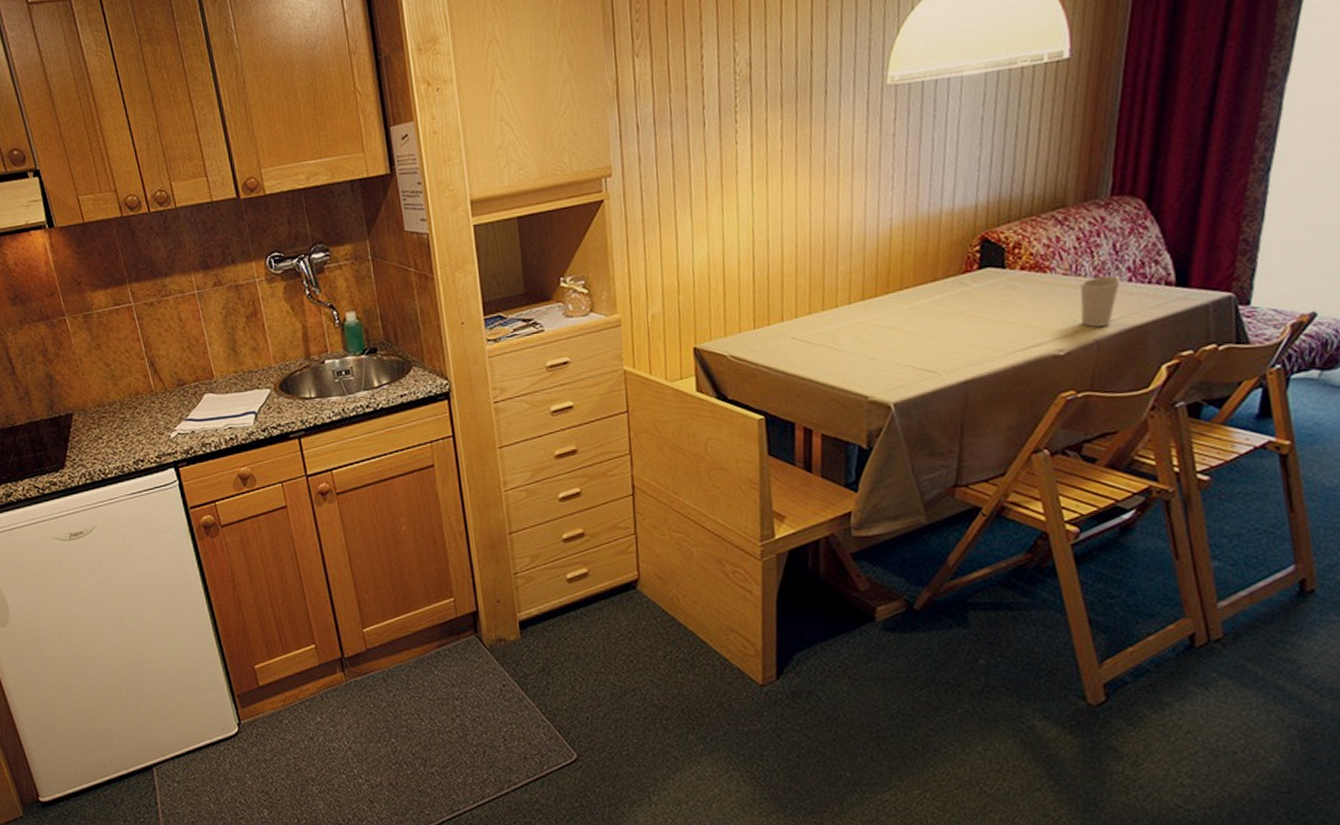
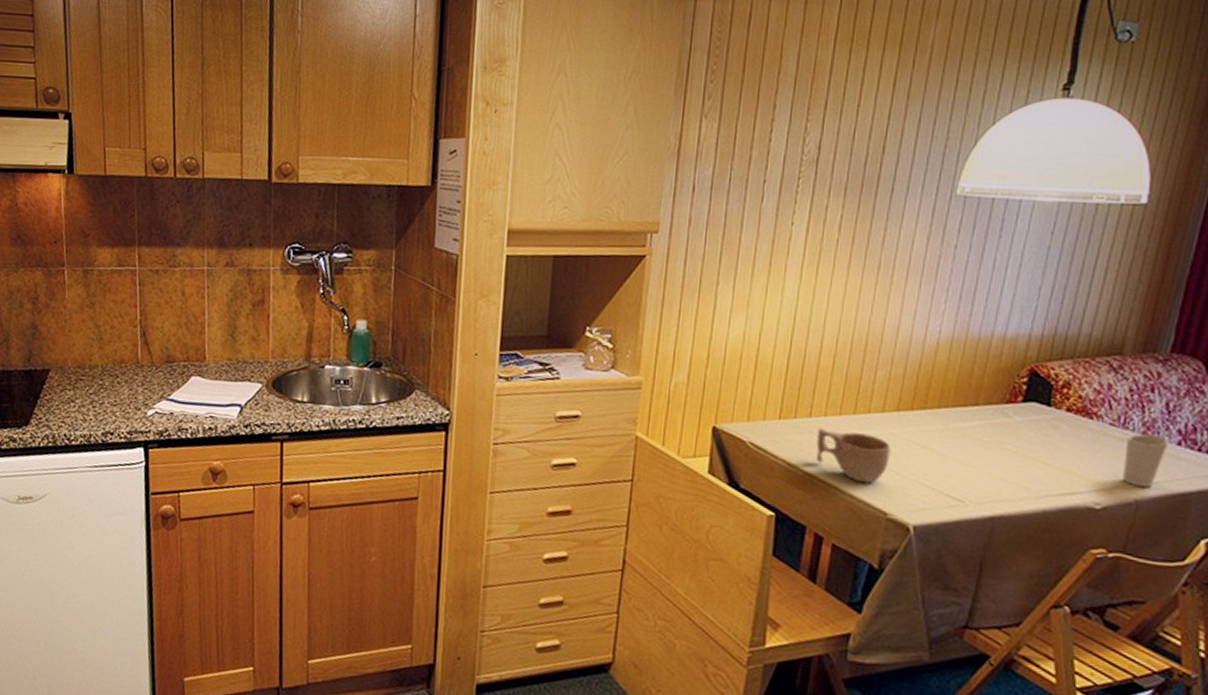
cup: none [791,327,863,373] -> present [816,427,891,484]

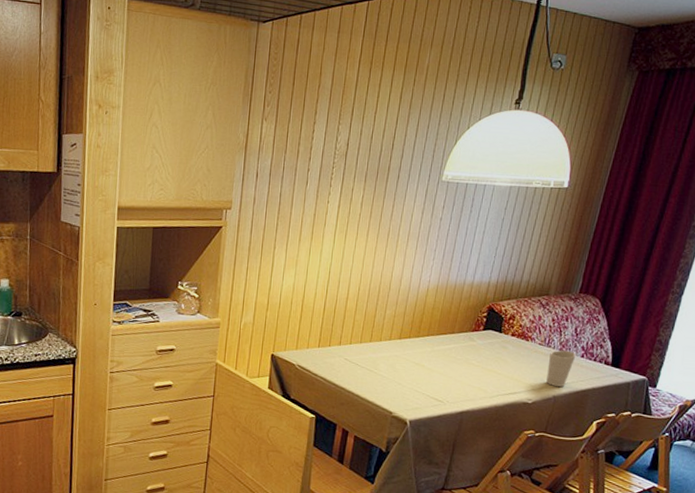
cup: present [816,427,891,484] -> none [344,352,395,392]

